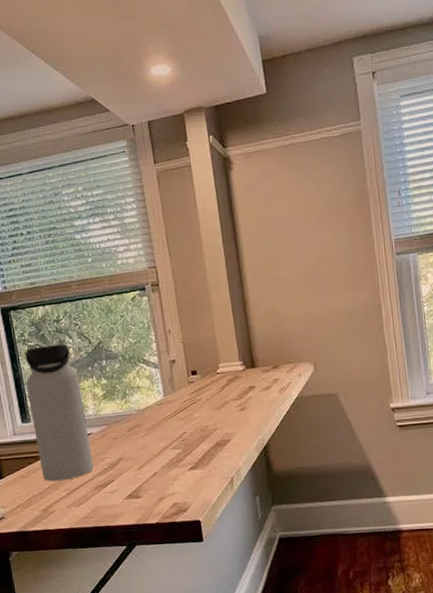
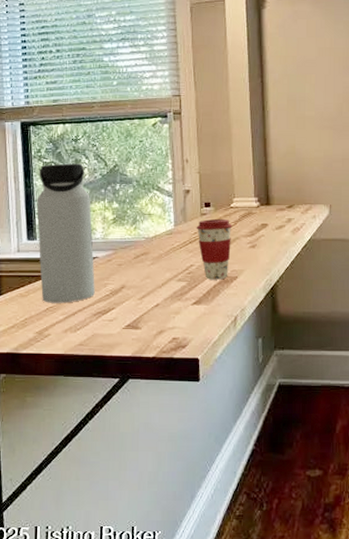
coffee cup: none [185,384,221,445] -> present [196,218,233,280]

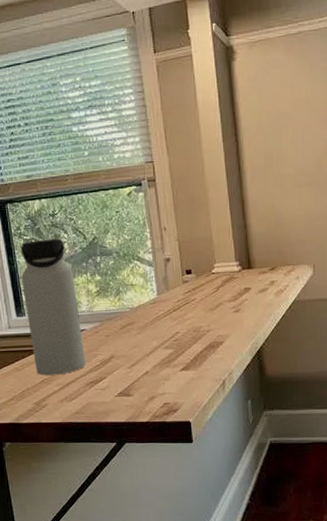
coffee cup: present [196,218,233,280] -> none [179,285,215,346]

